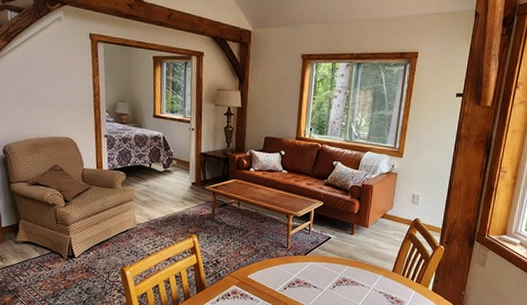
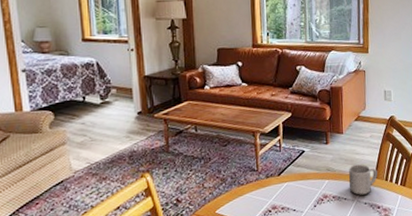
mug: none [367,256,395,285] -> present [349,164,377,195]

